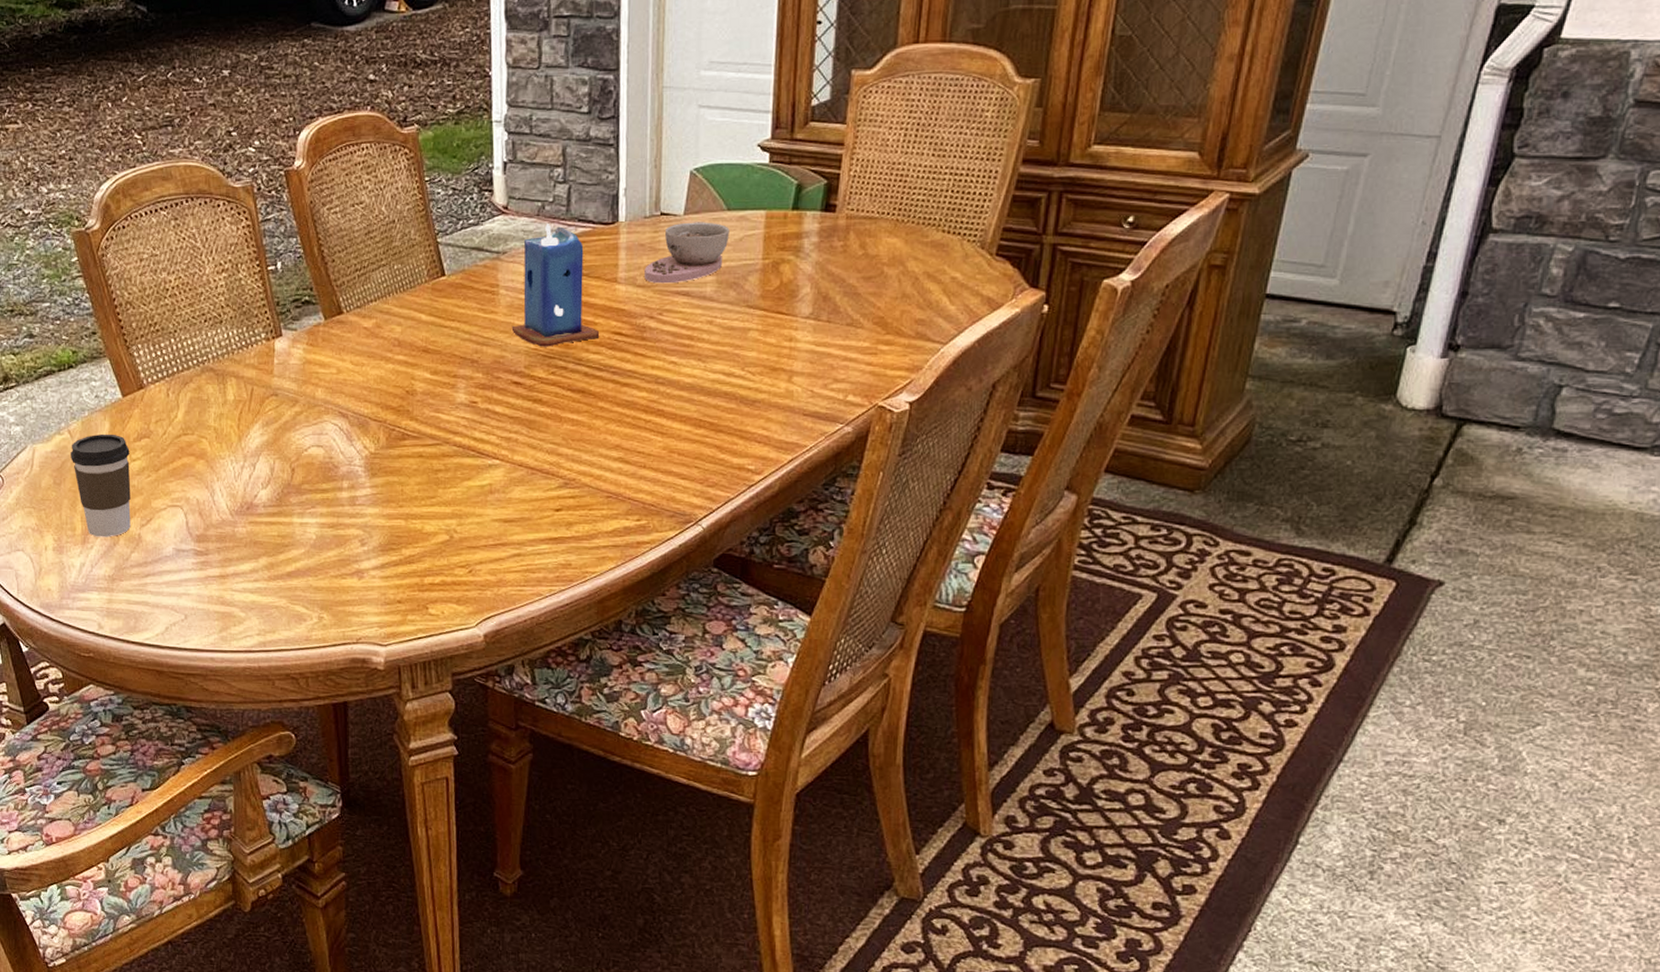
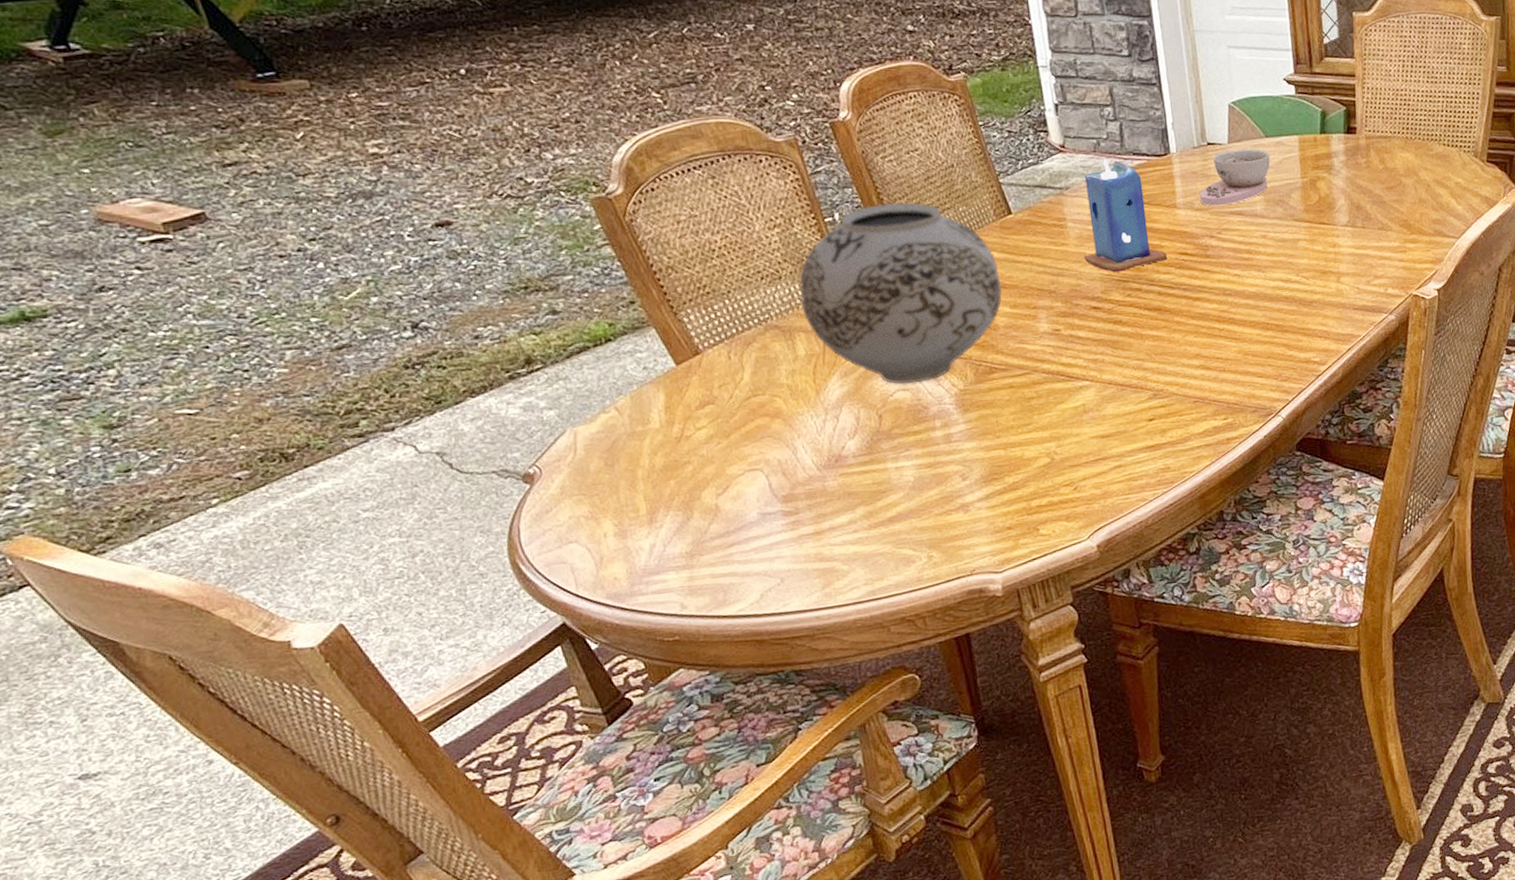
coffee cup: present [71,433,131,537] -> none [621,405,705,515]
vase: none [236,255,426,441] -> present [799,202,1002,384]

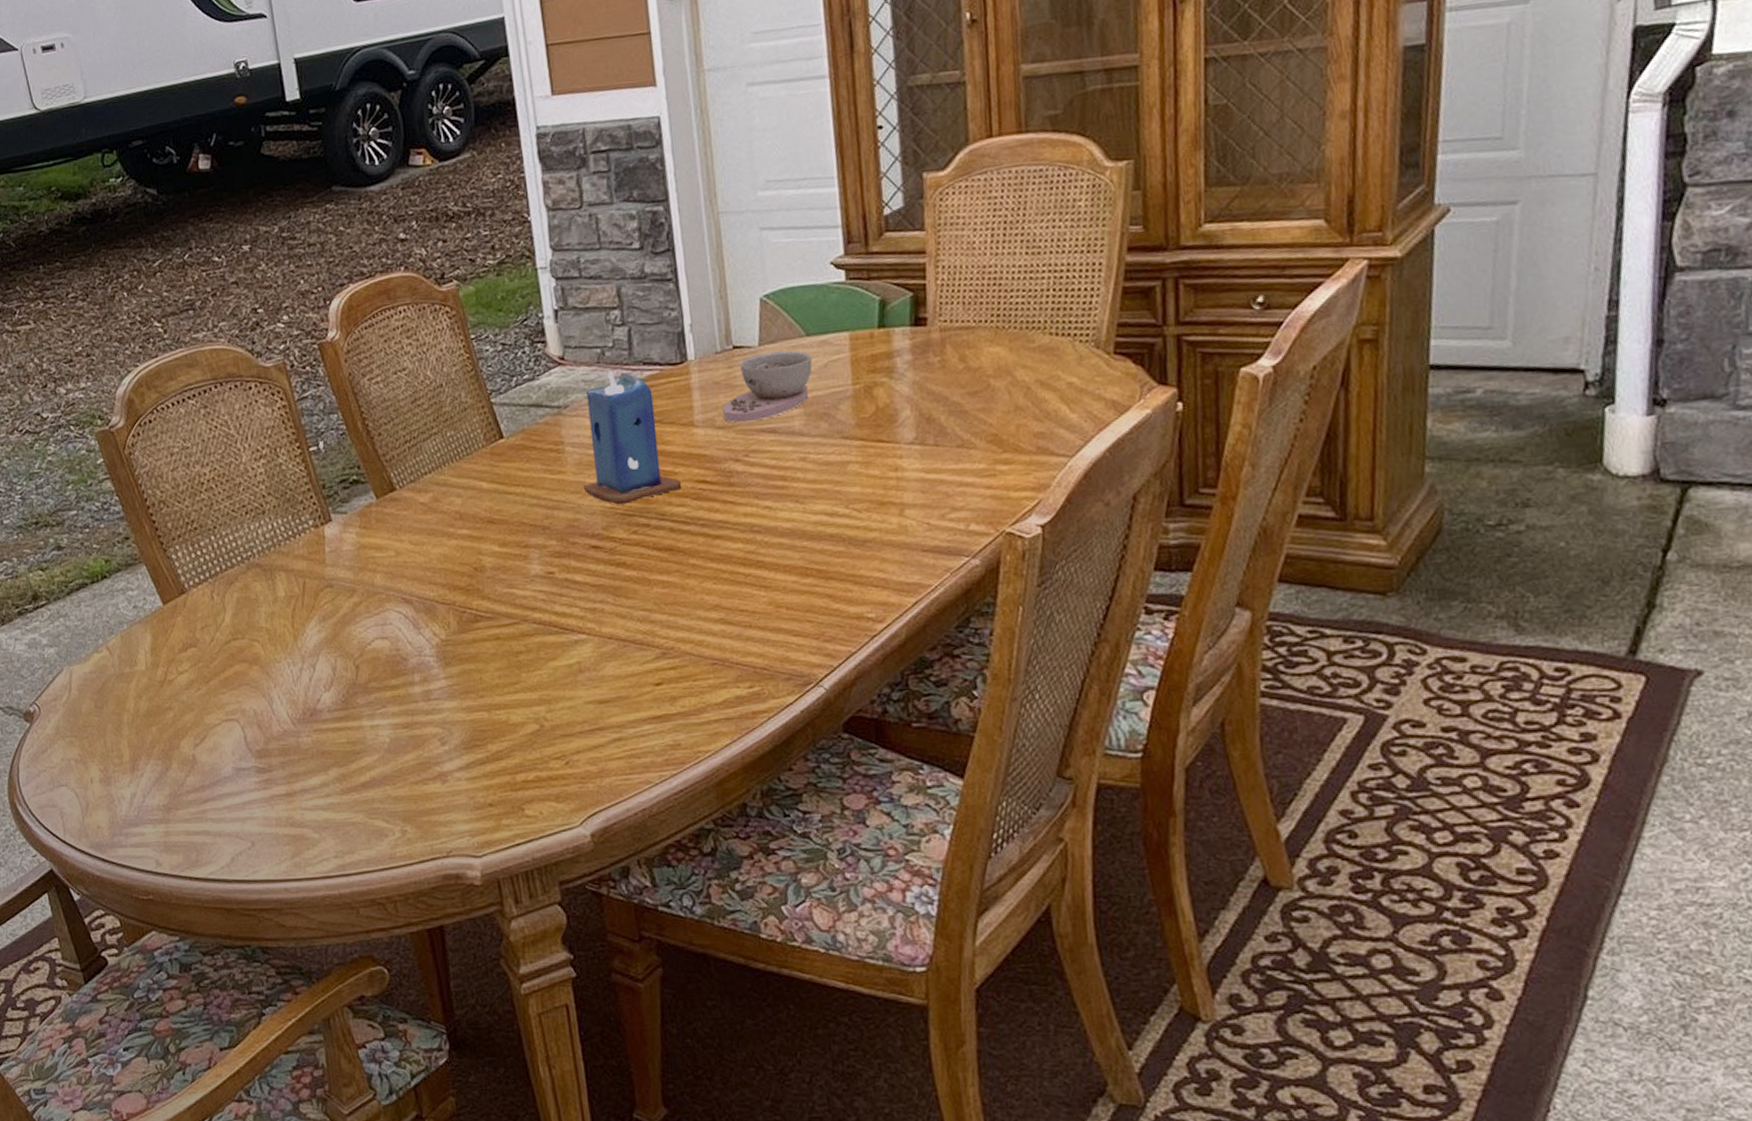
vase: present [799,202,1002,384] -> none [281,428,490,632]

